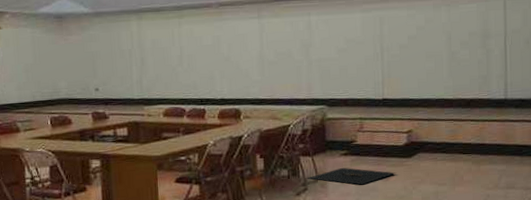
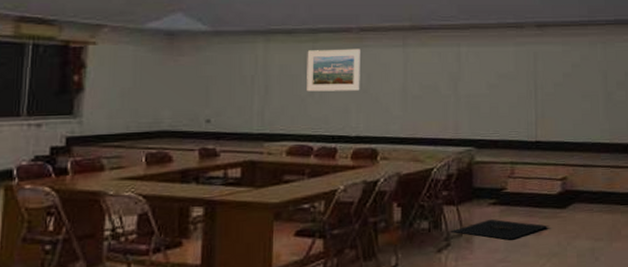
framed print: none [174,22,222,62] -> present [307,48,360,92]

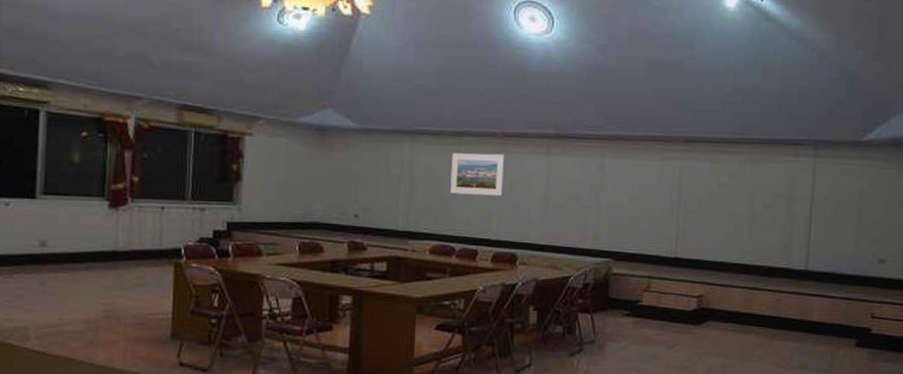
rug: present [450,219,549,240] -> none [584,329,682,351]

